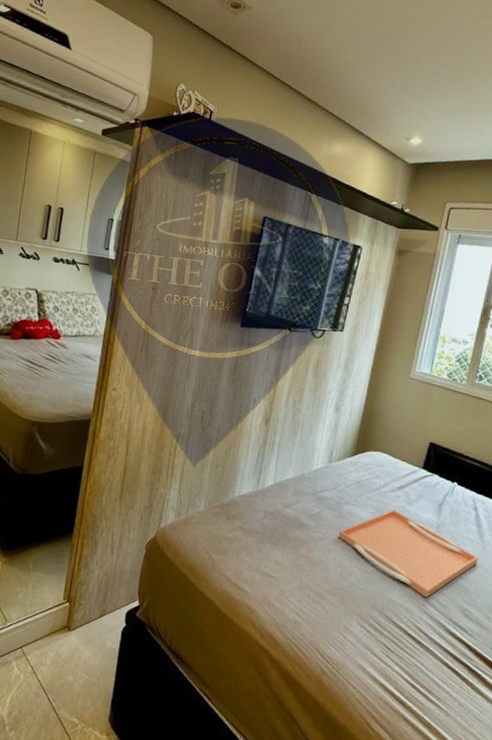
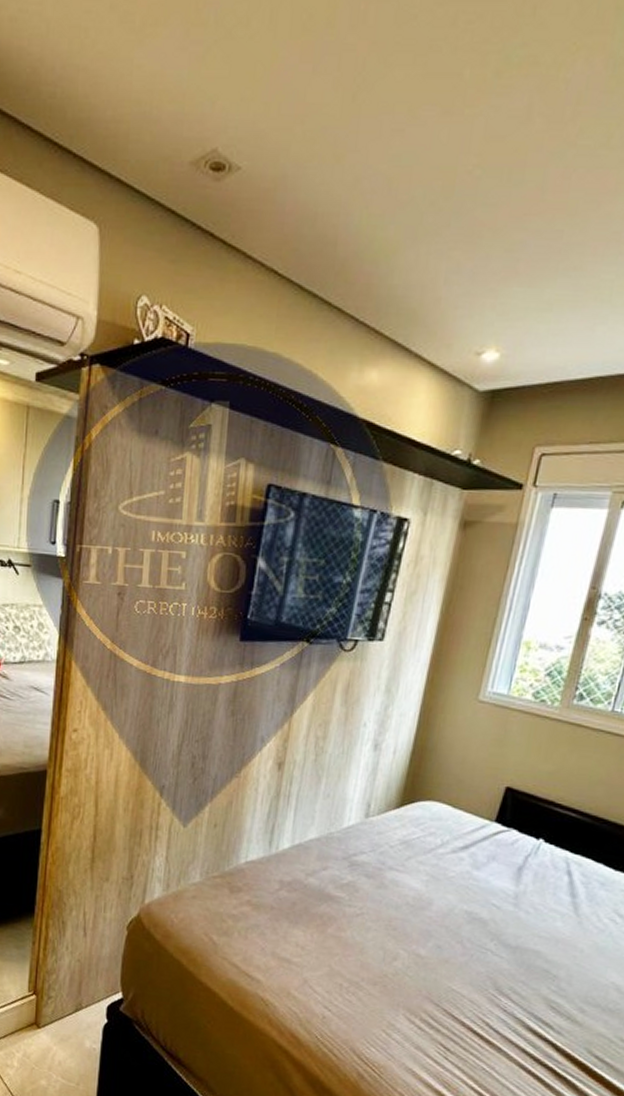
serving tray: present [338,510,479,598] -> none [379,876,572,987]

